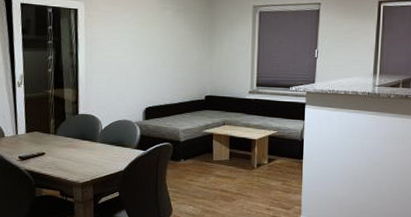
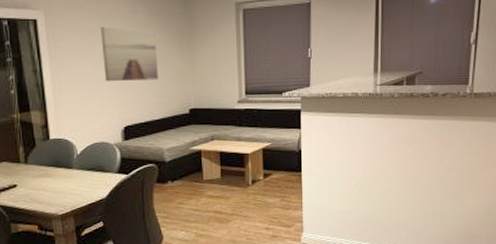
wall art: none [132,19,181,68] -> present [100,26,158,82]

